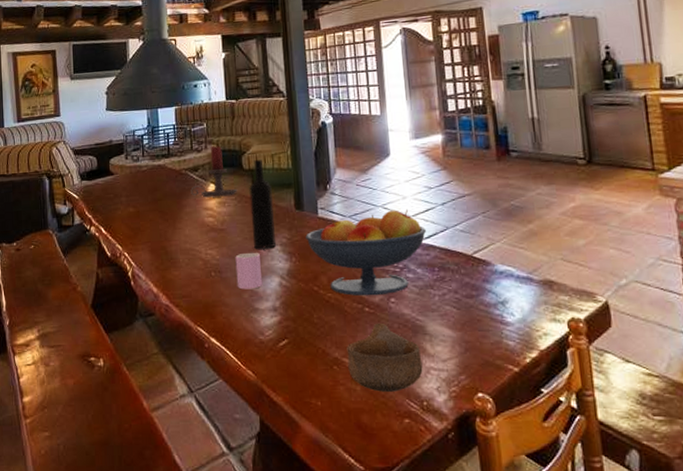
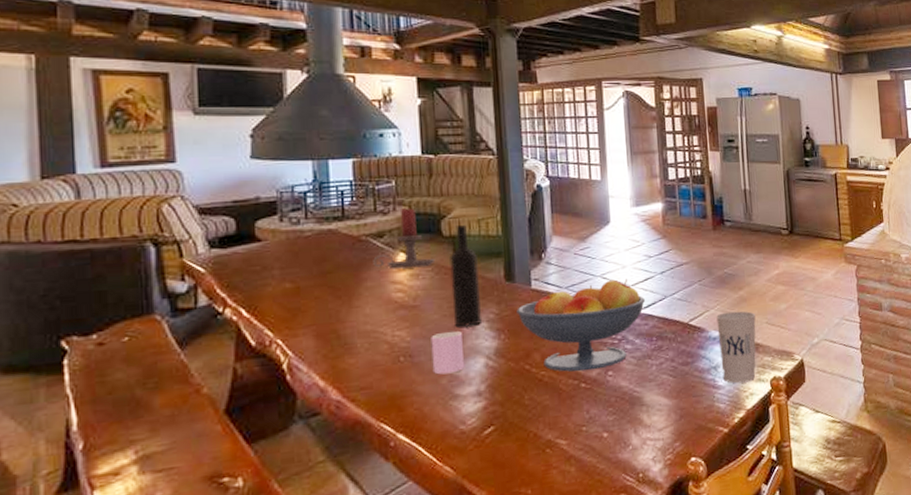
bowl: present [347,323,423,392] -> none [561,398,640,470]
cup: none [503,245,550,322] -> present [716,311,756,384]

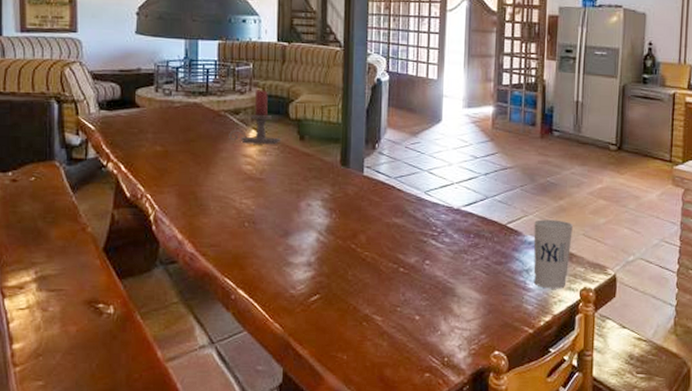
cup: present [431,331,464,375] -> none [271,205,299,243]
wine bottle: present [450,225,481,327] -> none [293,110,319,203]
fruit bowl: present [517,278,646,372] -> none [348,175,468,257]

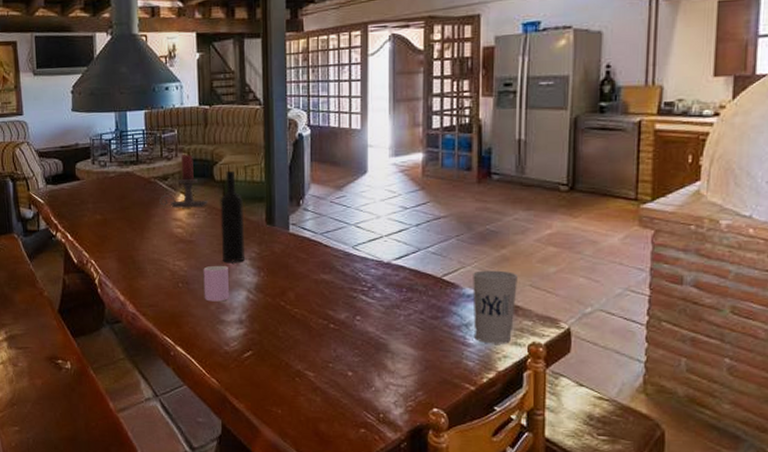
cup: none [271,205,299,243] -> present [203,265,229,302]
wine bottle: none [293,110,319,203] -> present [220,171,245,262]

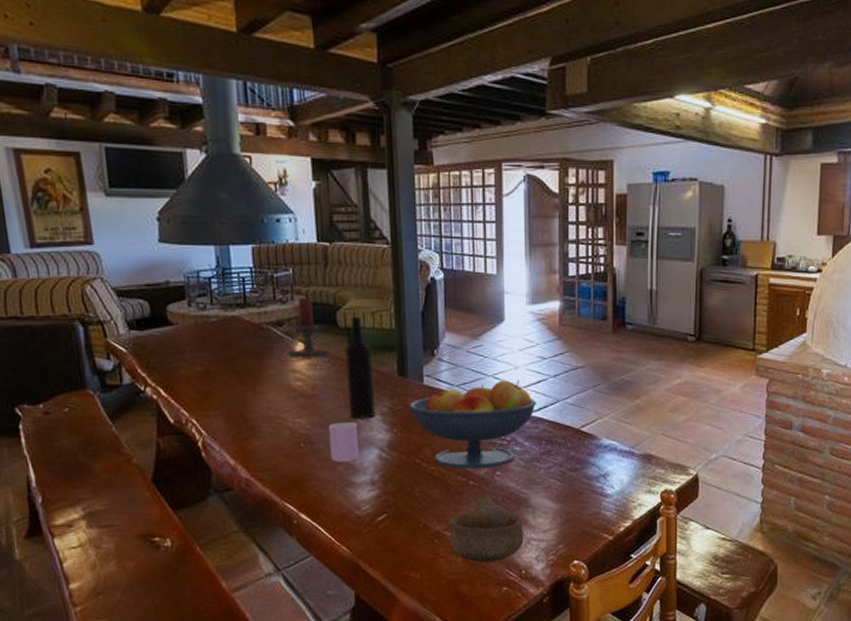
fruit bowl: none [275,229,399,313] -> present [409,380,537,470]
bowl: none [309,339,382,404] -> present [449,496,524,563]
cup: present [473,270,518,344] -> none [609,420,651,493]

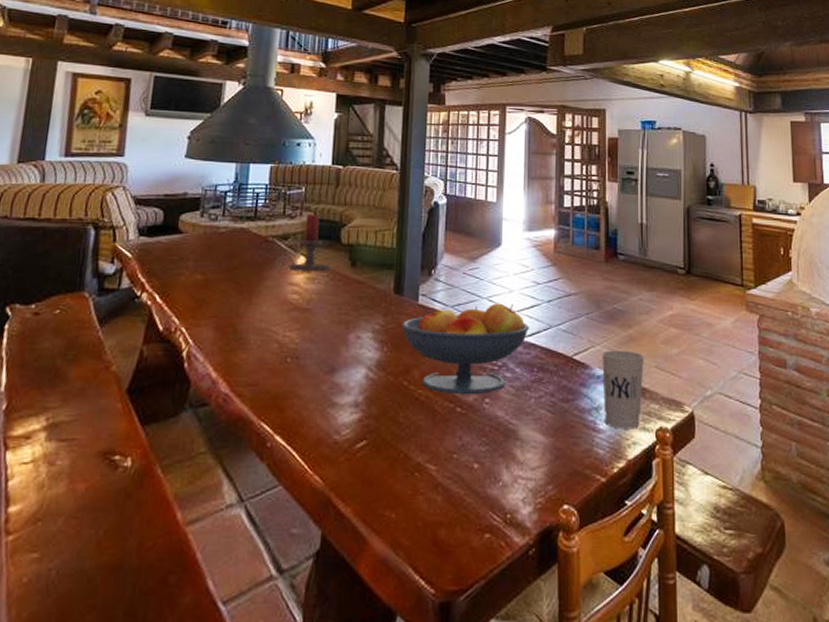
cup: present [328,421,359,462] -> none [315,337,347,380]
wine bottle: present [345,317,375,418] -> none [341,235,371,335]
bowl: present [449,496,524,563] -> none [431,425,511,503]
cup: none [609,420,651,493] -> present [602,350,644,430]

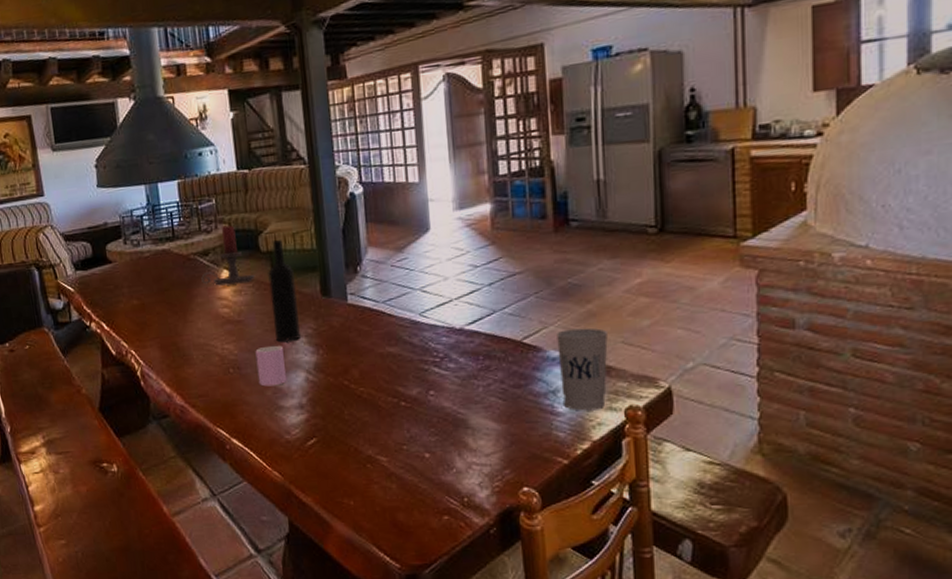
cup: none [315,337,347,380] -> present [255,345,286,387]
wine bottle: none [341,235,371,335] -> present [268,240,300,342]
fruit bowl: present [401,303,530,395] -> none [334,291,471,390]

